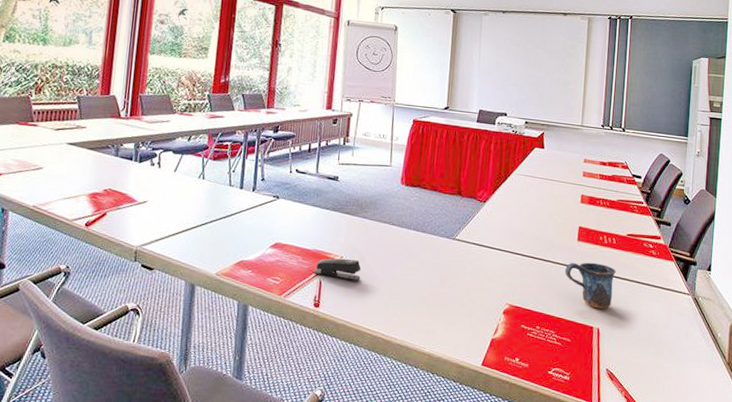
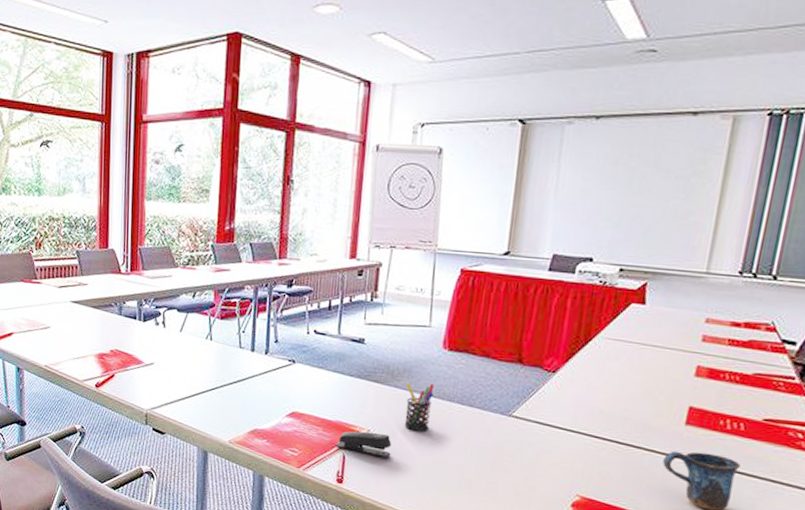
pen holder: none [371,213,395,256] -> present [404,382,435,432]

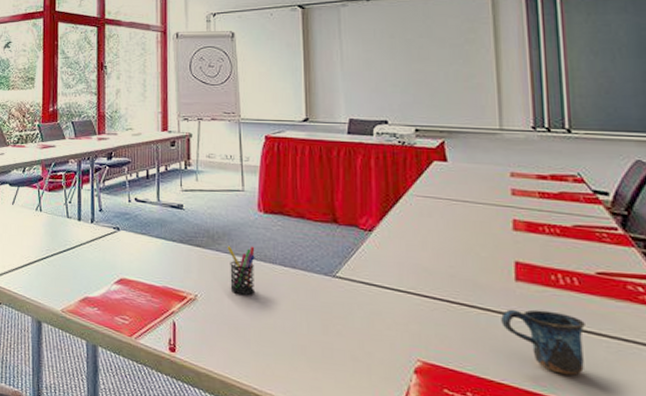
stapler: present [335,431,392,458] -> none [165,296,221,325]

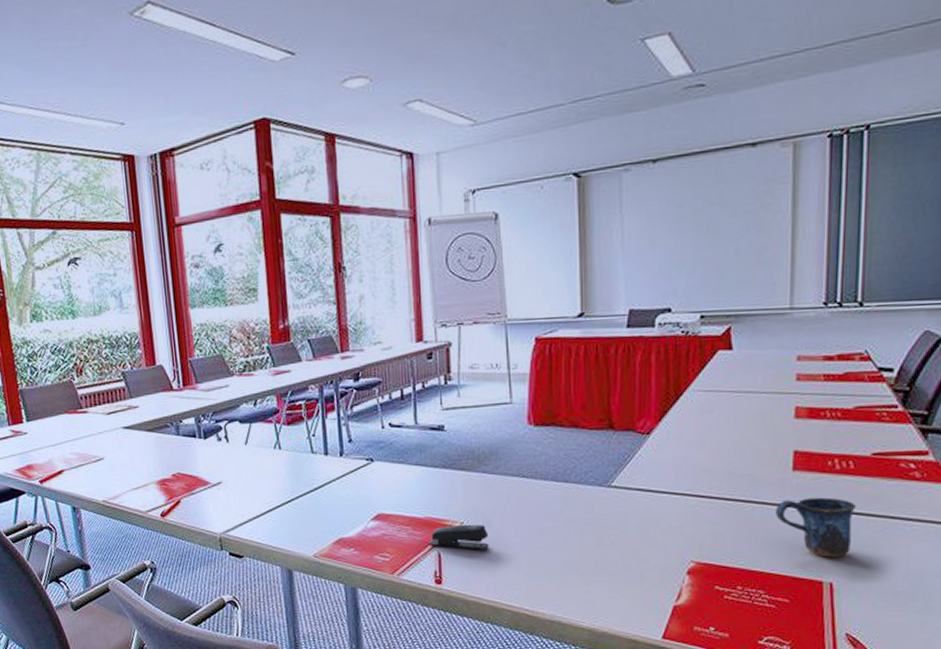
stapler: none [165,296,221,325] -> present [428,524,489,551]
pen holder: present [227,246,256,296] -> none [494,463,526,517]

